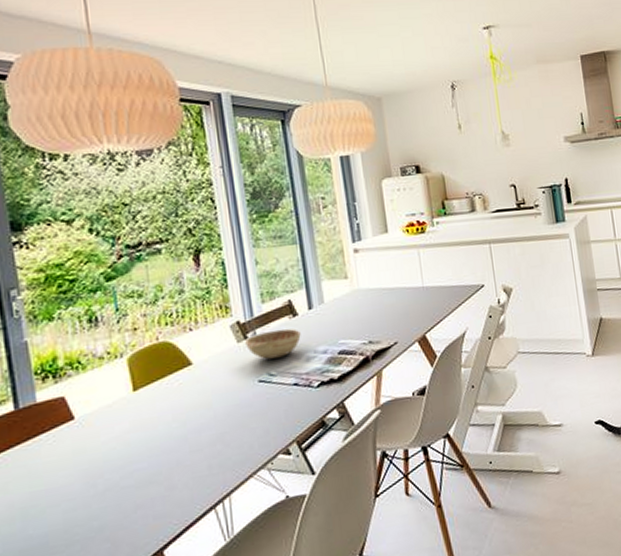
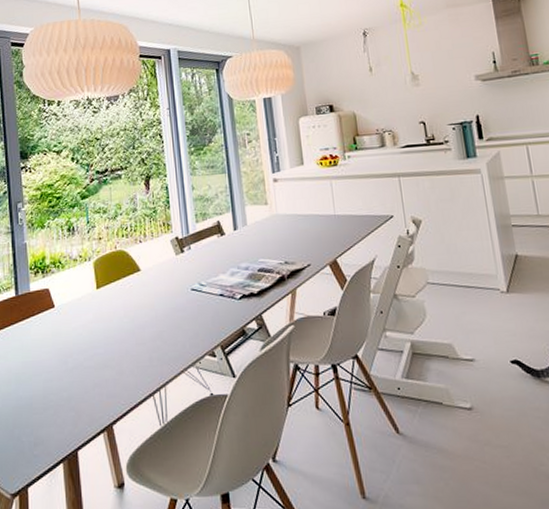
decorative bowl: present [245,328,301,359] -> none [182,245,227,271]

